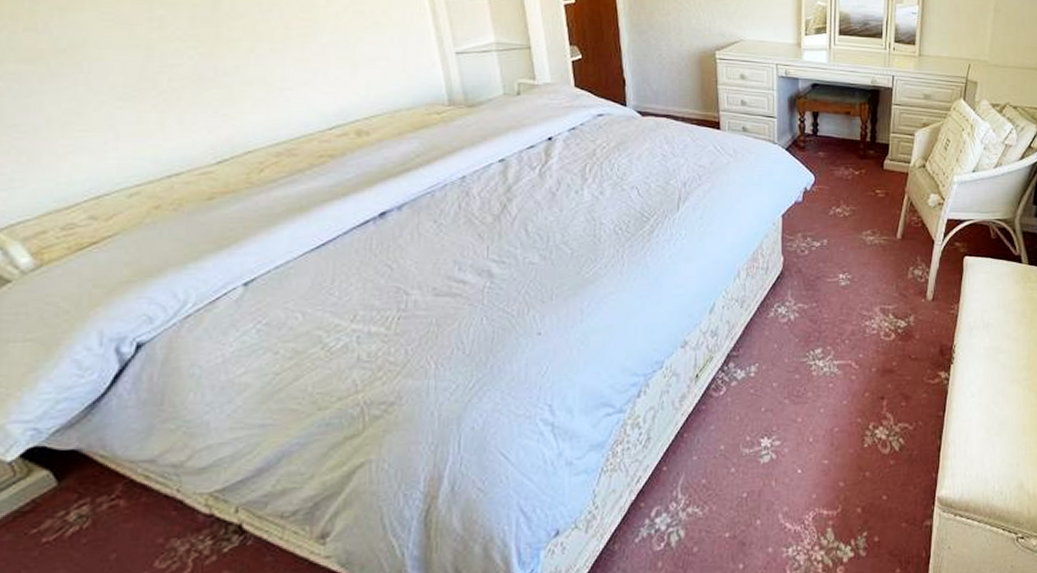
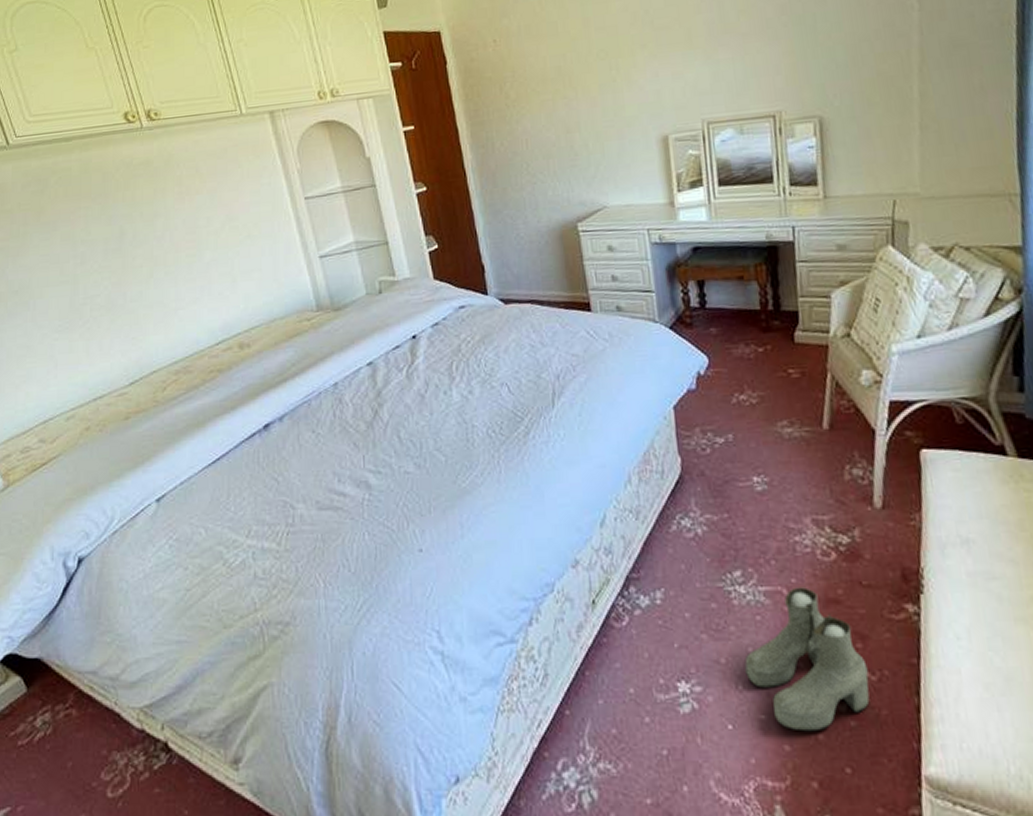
boots: none [816,361,907,471] -> present [745,587,870,732]

